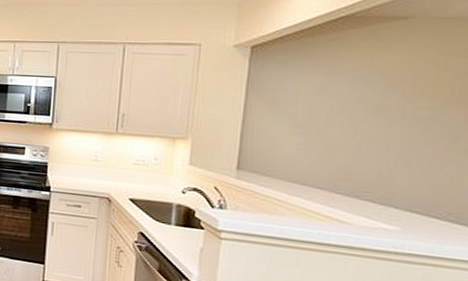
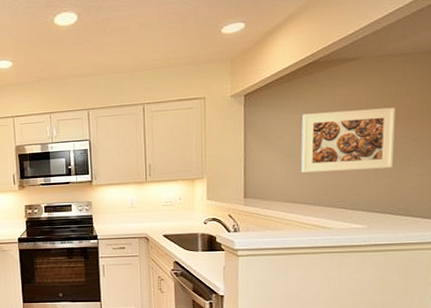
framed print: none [316,78,455,159] -> present [301,107,395,173]

